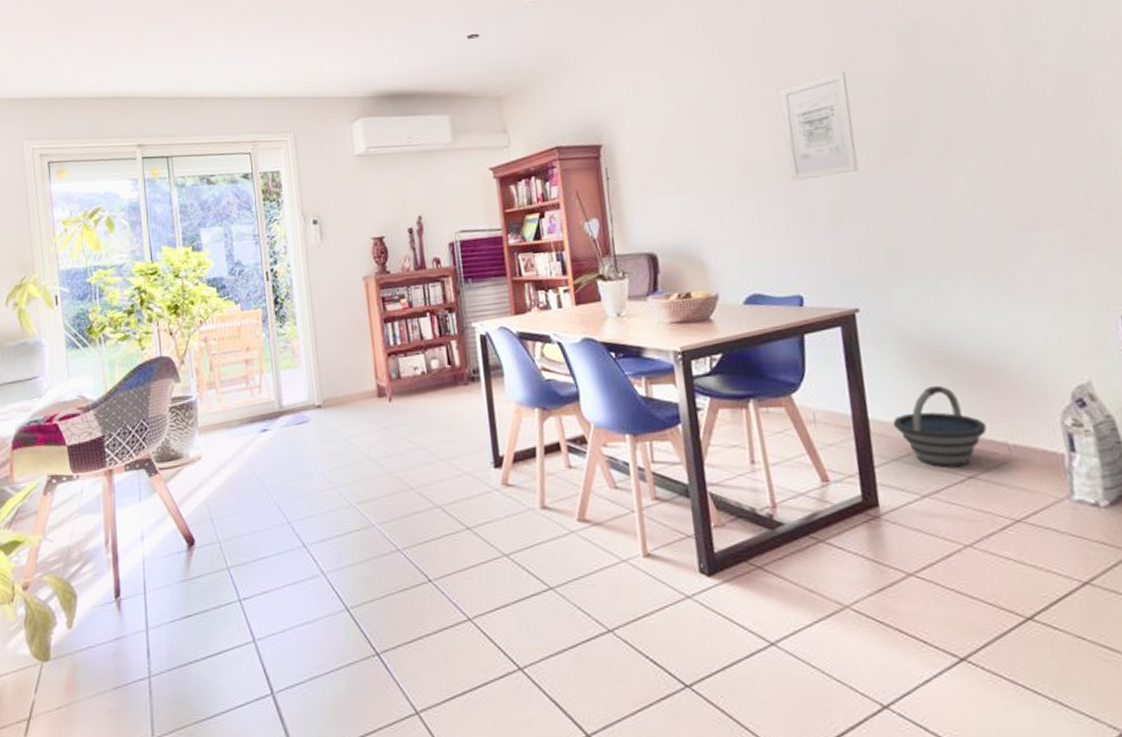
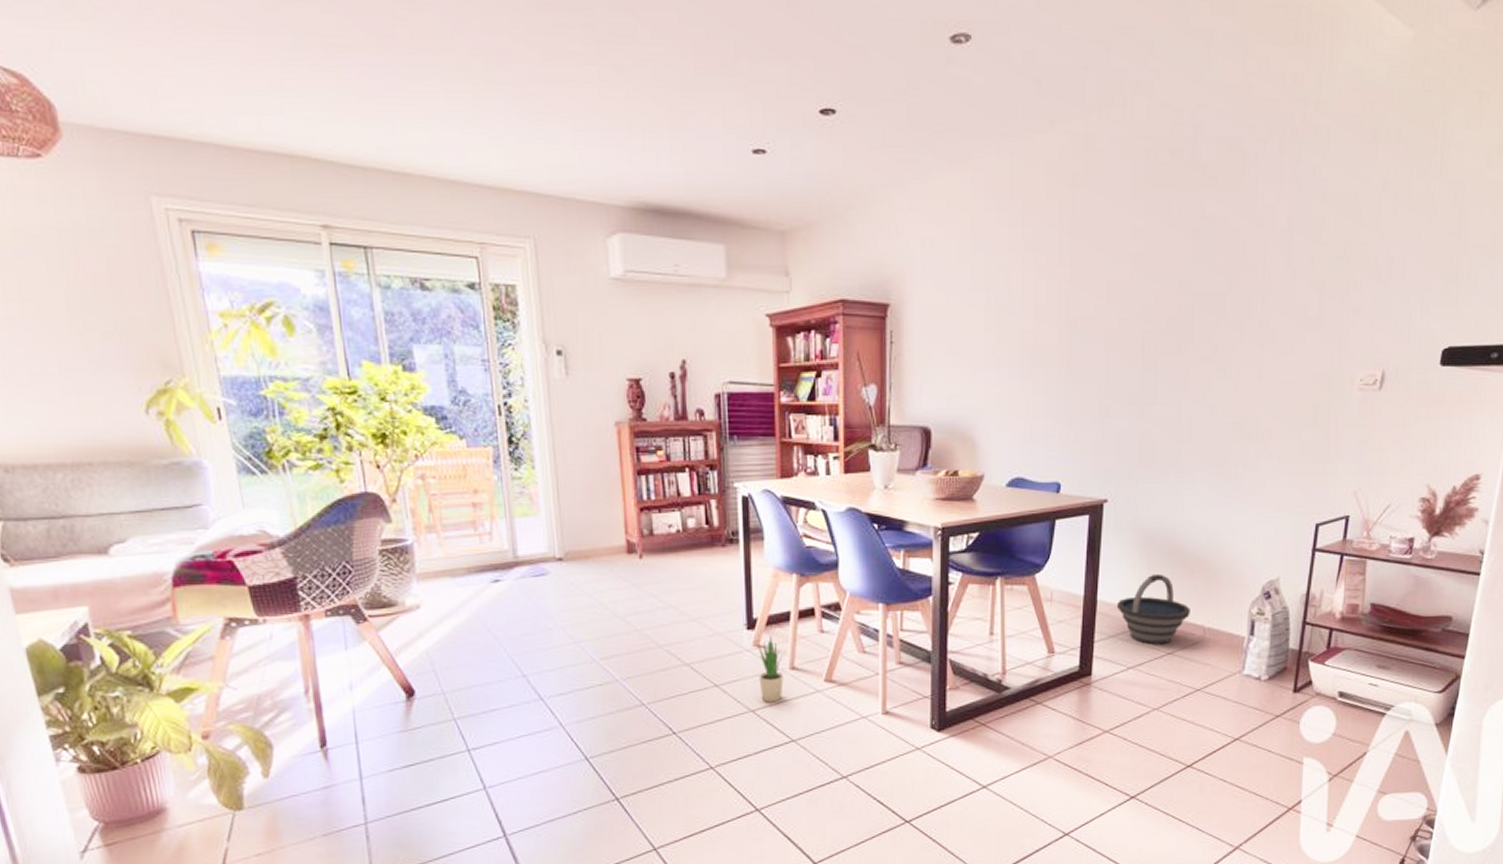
potted plant: none [506,473,536,546] -> present [758,635,784,703]
wall art: present [780,71,859,182] -> none [1069,258,1139,368]

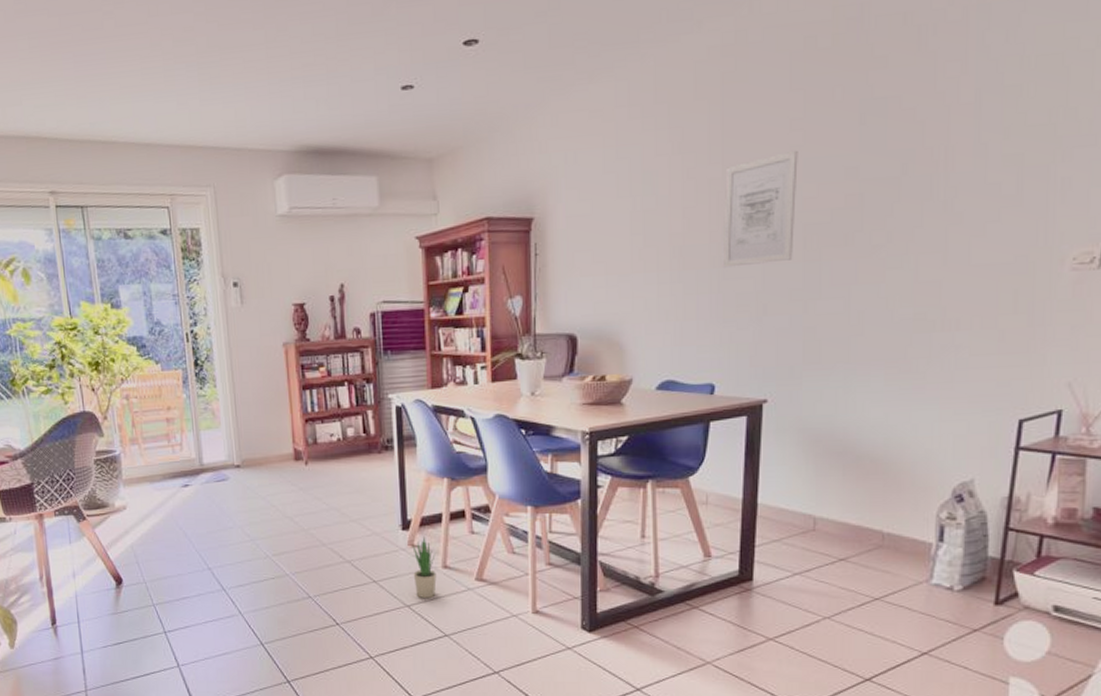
wall art: none [1069,258,1139,368] -> present [722,150,798,268]
bucket: present [1116,573,1190,645] -> none [779,475,866,551]

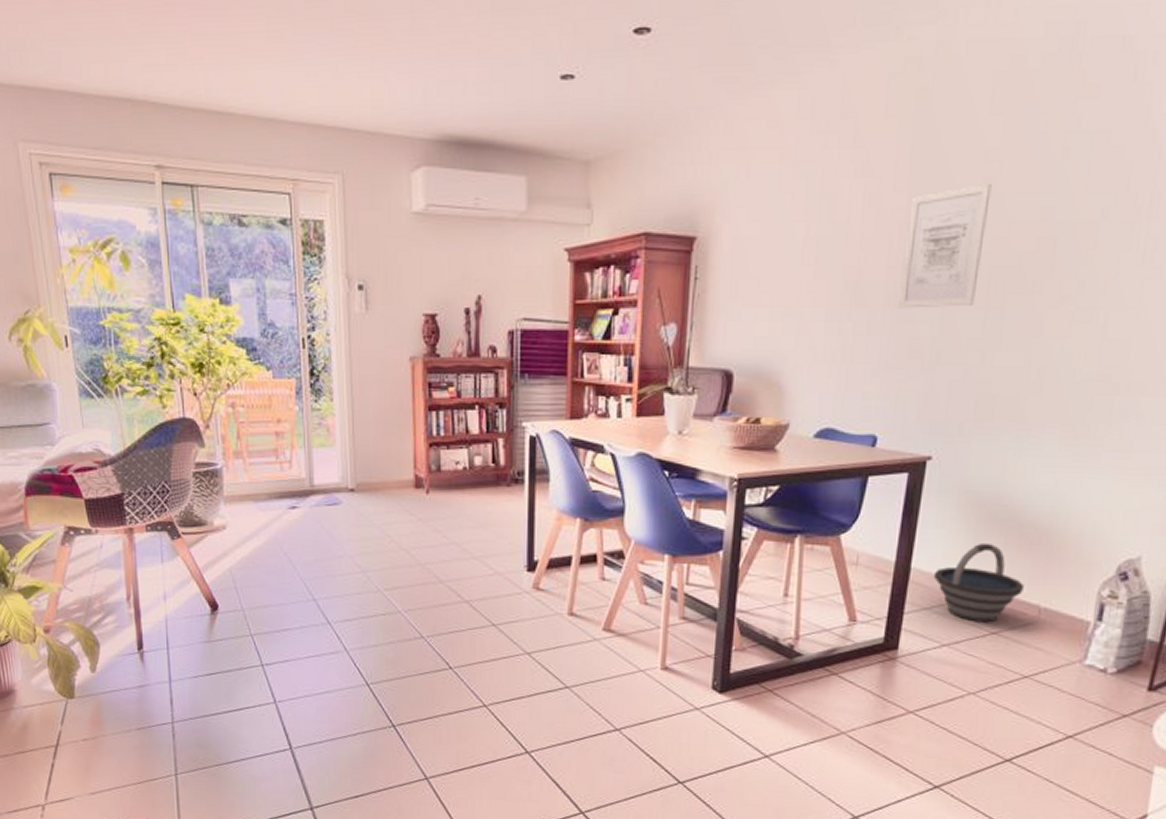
potted plant: present [412,535,437,599] -> none [536,579,562,647]
bucket: none [779,475,866,551] -> present [933,542,1024,623]

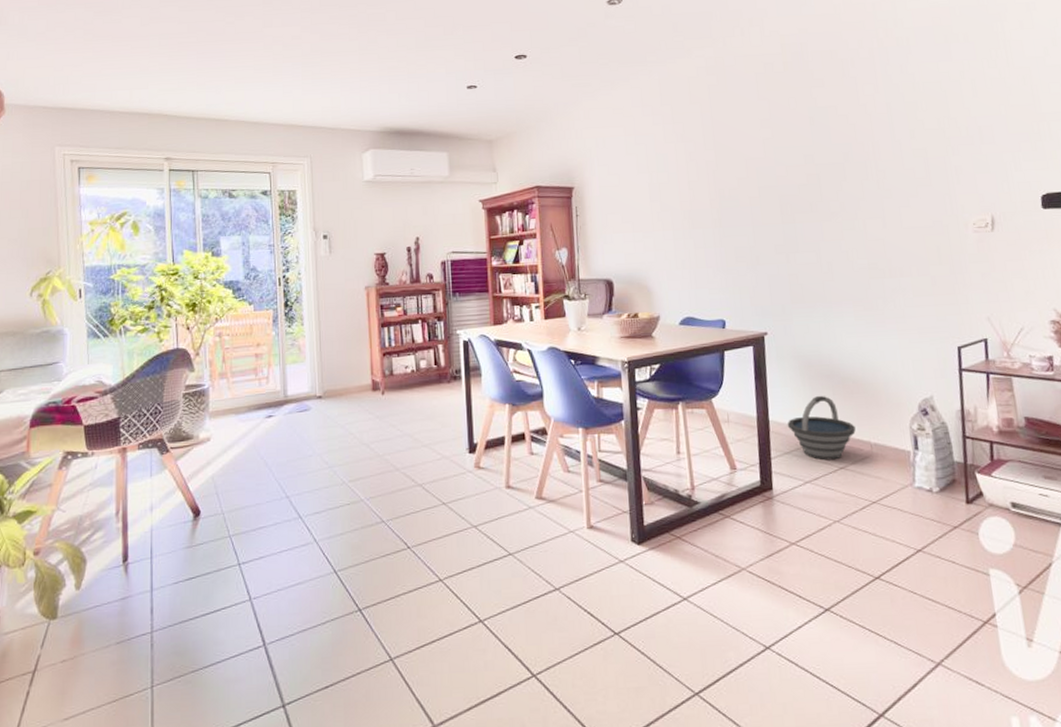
wall art: present [897,182,992,309] -> none [718,141,774,228]

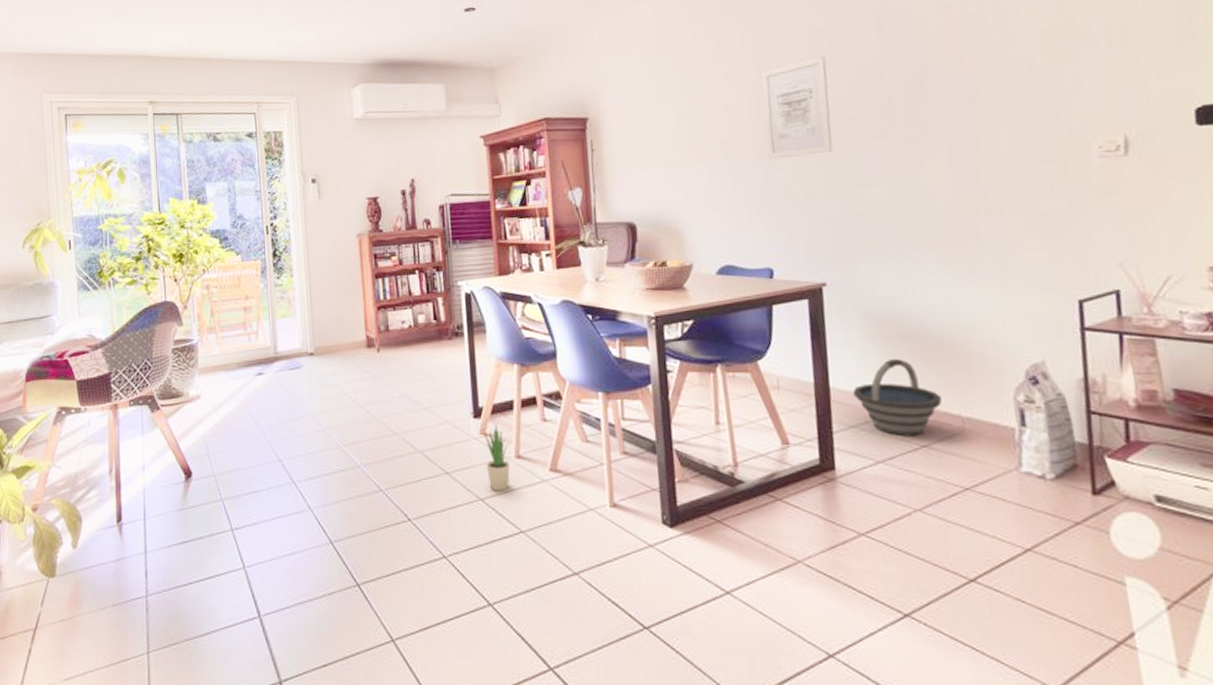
potted plant: none [478,458,501,519] -> present [484,424,510,492]
wall art: none [718,141,774,228] -> present [761,55,833,160]

